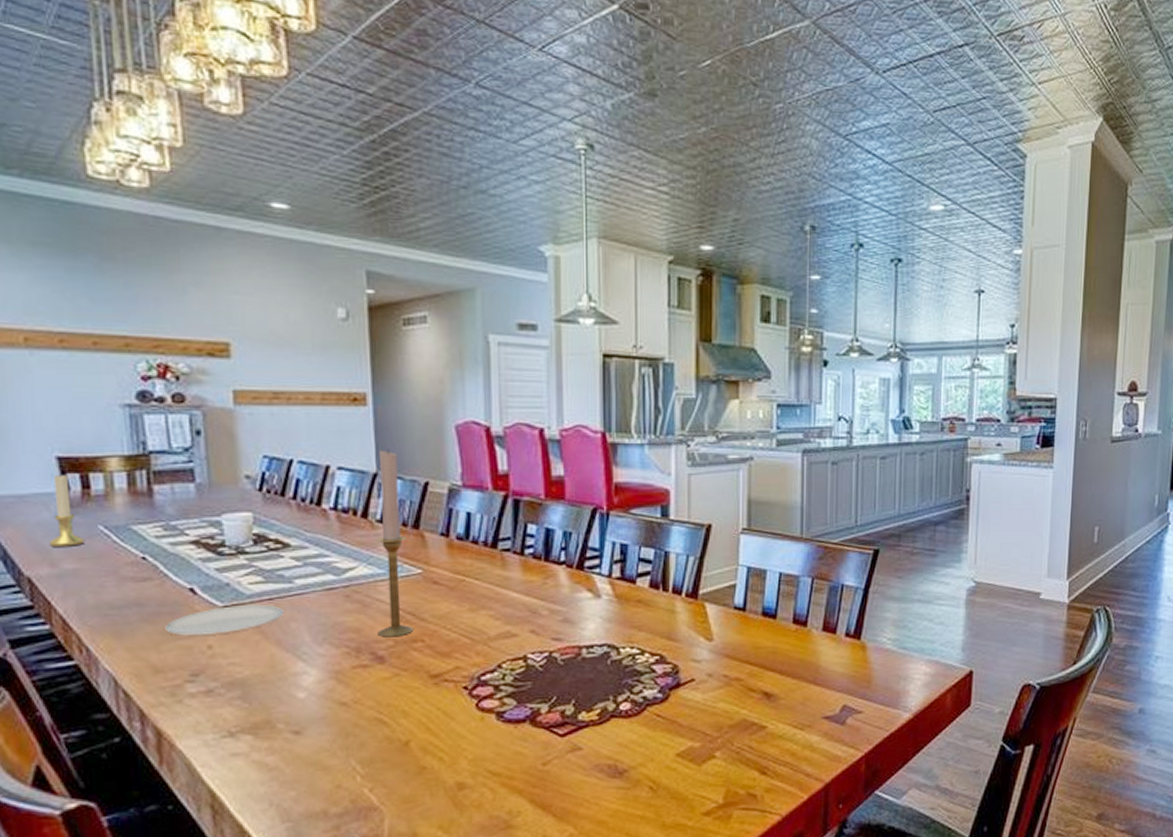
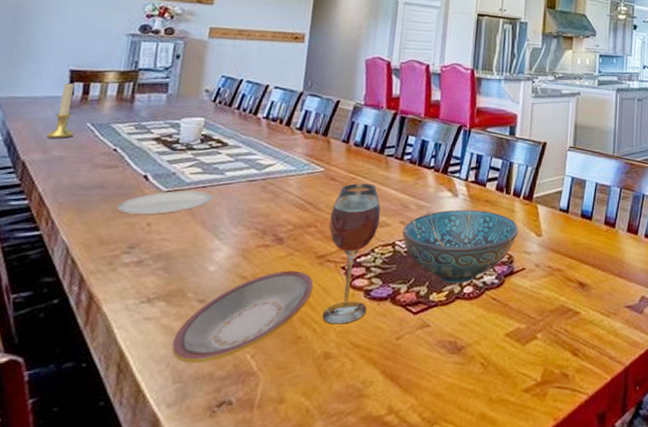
plate: none [271,693,432,800] -> present [171,270,314,363]
candlestick: present [377,449,414,637] -> none [281,75,321,222]
wineglass: none [438,586,505,752] -> present [322,183,381,324]
decorative bowl: none [534,613,683,701] -> present [402,210,519,284]

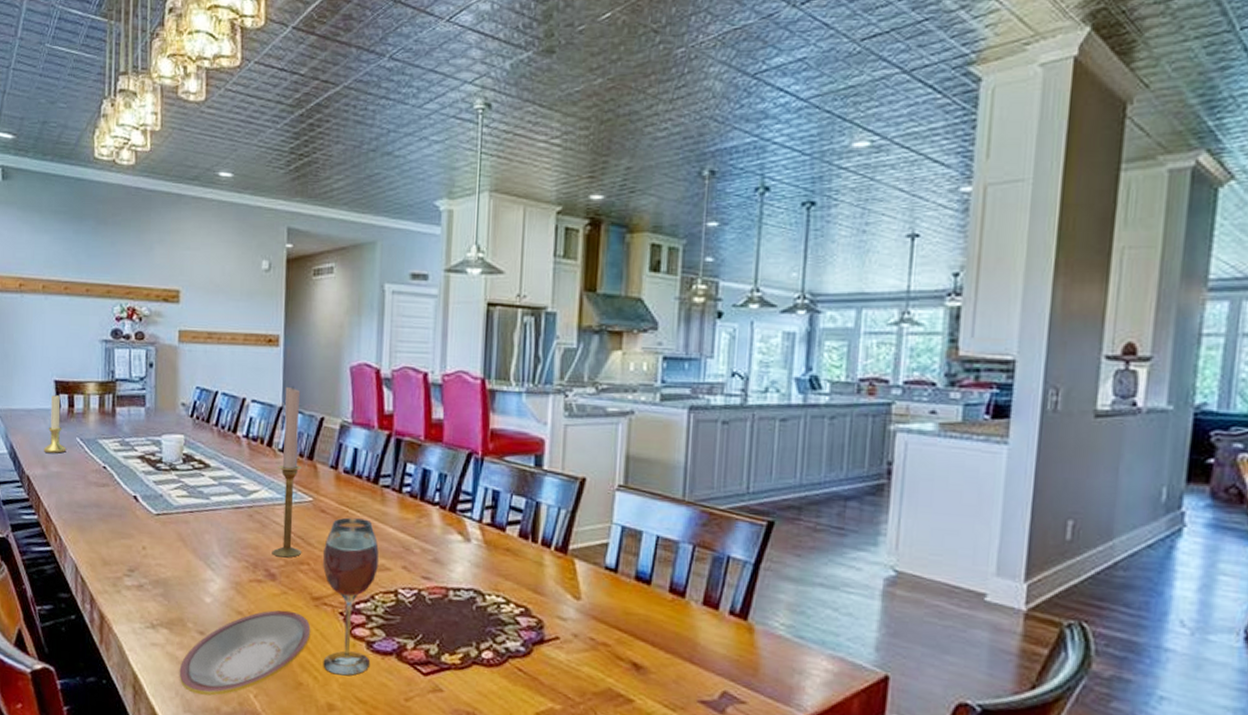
plate: present [117,191,213,215] -> none [114,514,201,539]
candlestick: none [281,75,321,222] -> present [272,386,302,558]
decorative bowl: present [402,210,519,284] -> none [405,557,550,647]

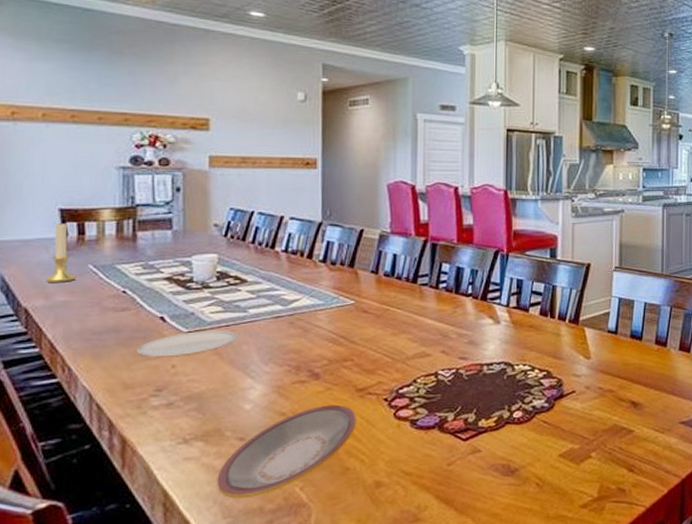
plate: none [114,514,201,539] -> present [137,331,238,357]
candlestick: present [272,386,302,558] -> none [315,203,346,357]
wineglass: present [322,517,380,676] -> none [365,314,420,455]

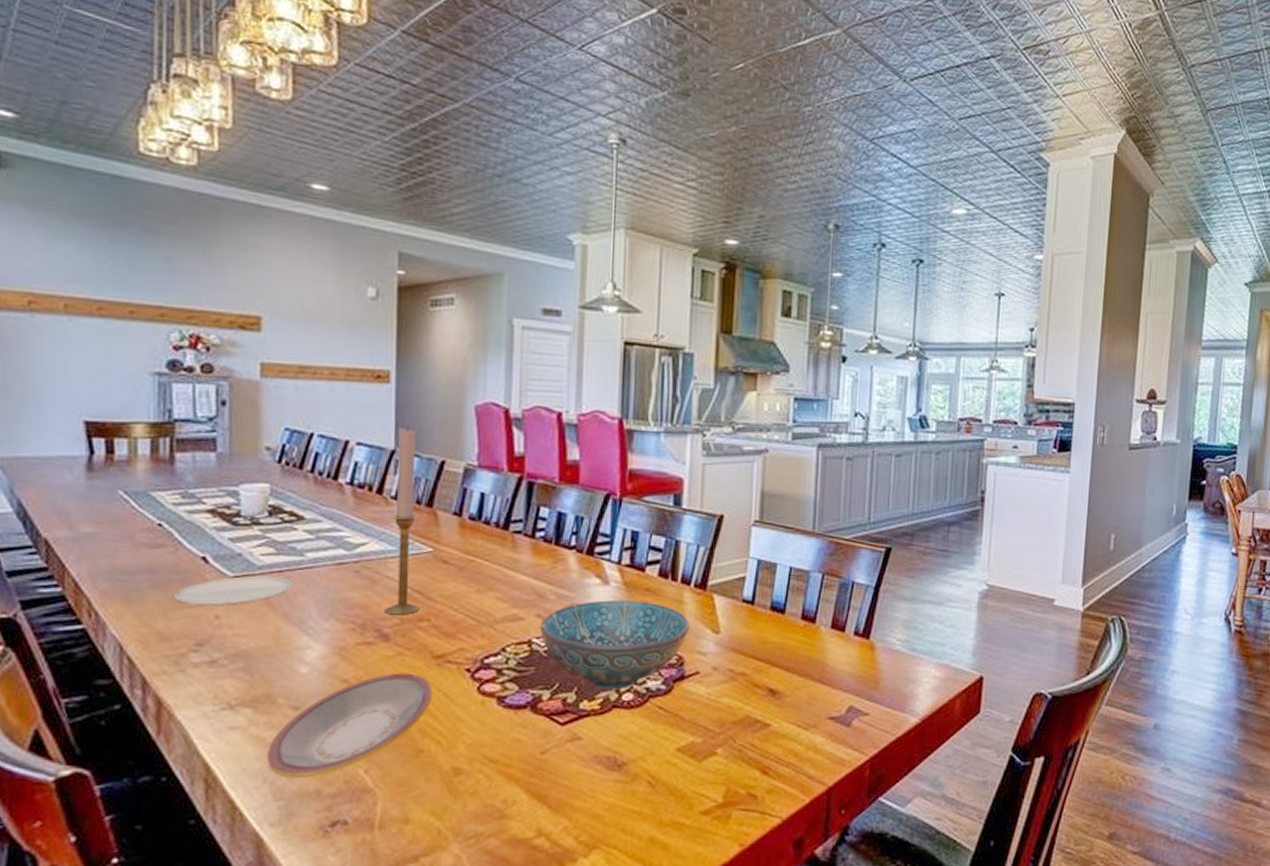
candle holder: present [45,222,76,282] -> none [68,438,104,510]
candlestick: none [315,203,346,357] -> present [384,427,421,615]
decorative bowl: none [444,336,566,410] -> present [540,600,690,690]

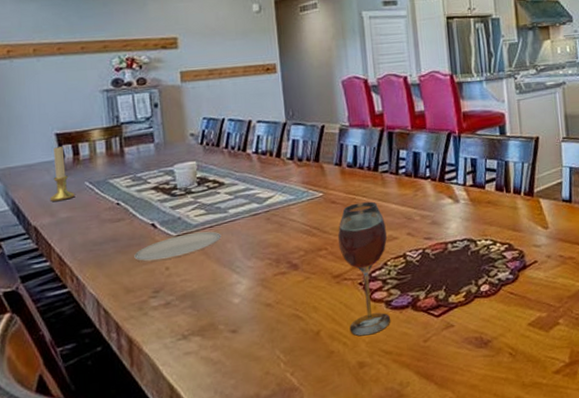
candle holder: none [68,438,104,510] -> present [49,146,75,201]
plate: present [267,673,433,778] -> none [215,292,336,388]
candlestick: present [384,427,421,615] -> none [286,104,319,249]
wineglass: none [444,567,511,736] -> present [337,201,390,336]
decorative bowl: present [540,600,690,690] -> none [410,211,525,285]

